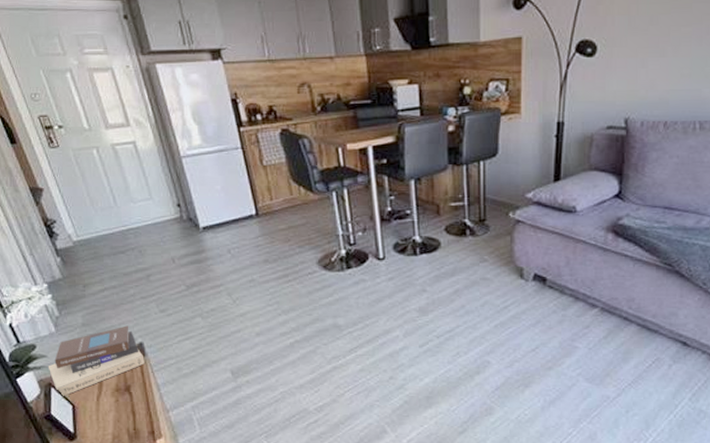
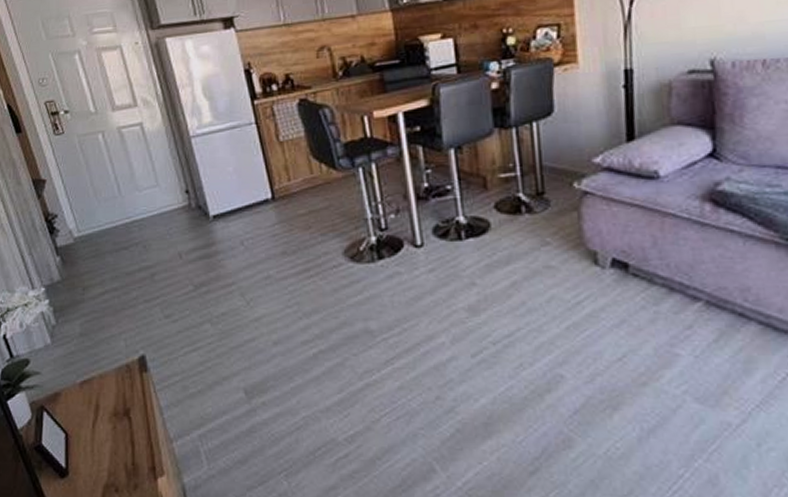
books: present [48,325,145,397] -> none [41,335,146,423]

